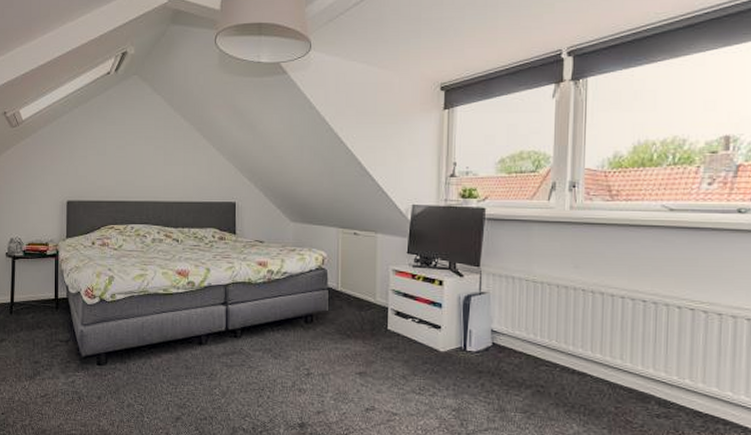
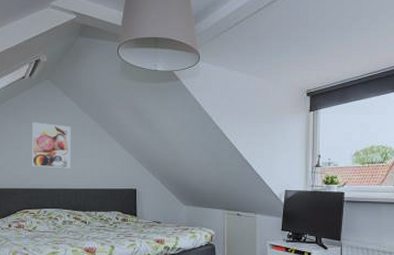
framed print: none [117,124,161,178] -> present [31,122,71,169]

